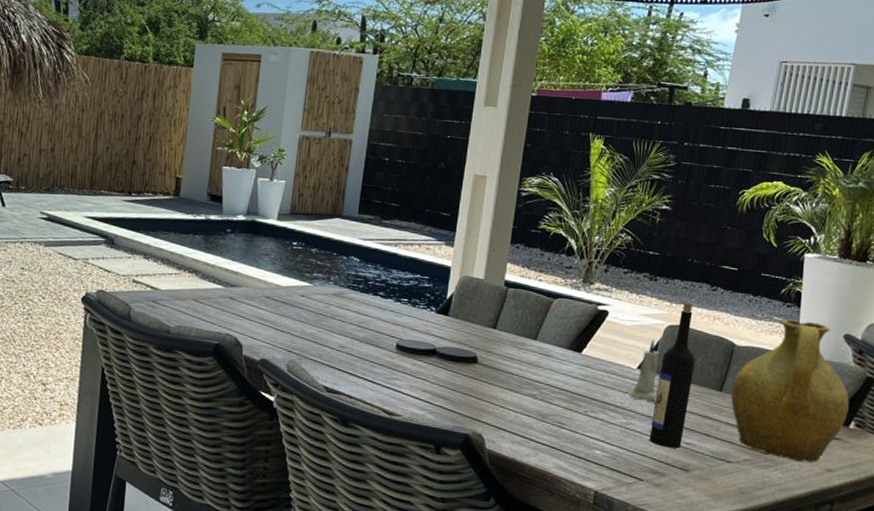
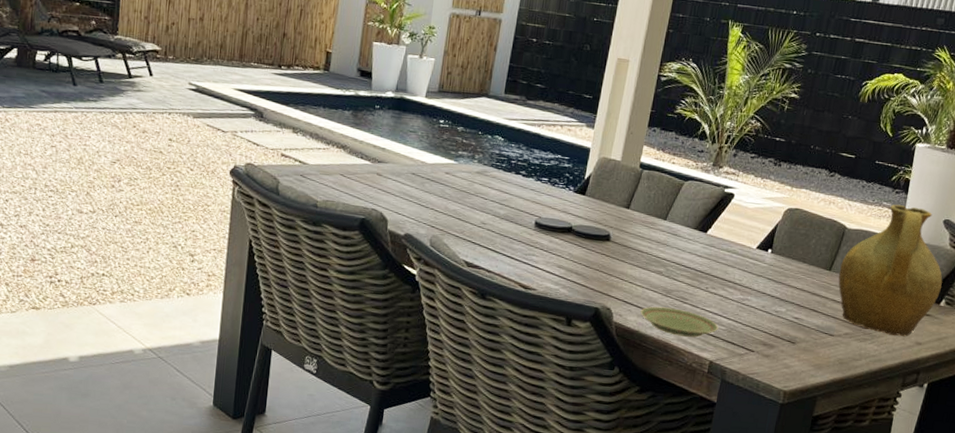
plate: none [514,432,602,465] -> present [640,306,719,338]
candle: present [625,339,660,402] -> none [744,221,778,280]
wine bottle: present [649,302,696,448] -> none [762,187,812,323]

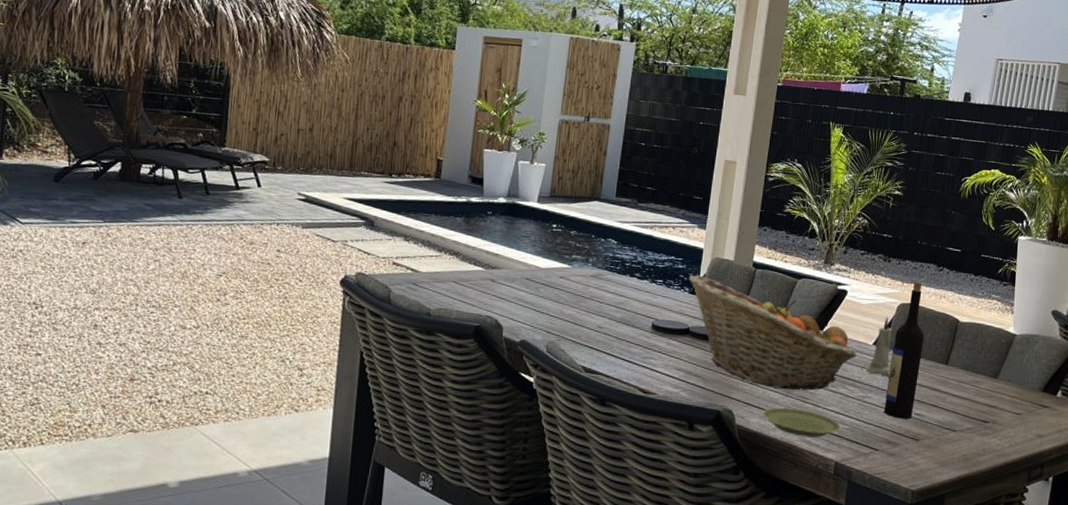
fruit basket: none [574,173,740,291] -> present [688,274,858,391]
candle: none [744,221,778,280] -> present [862,317,893,376]
wine bottle: none [762,187,812,323] -> present [884,282,925,419]
pitcher: present [838,204,943,336] -> none [956,297,1057,429]

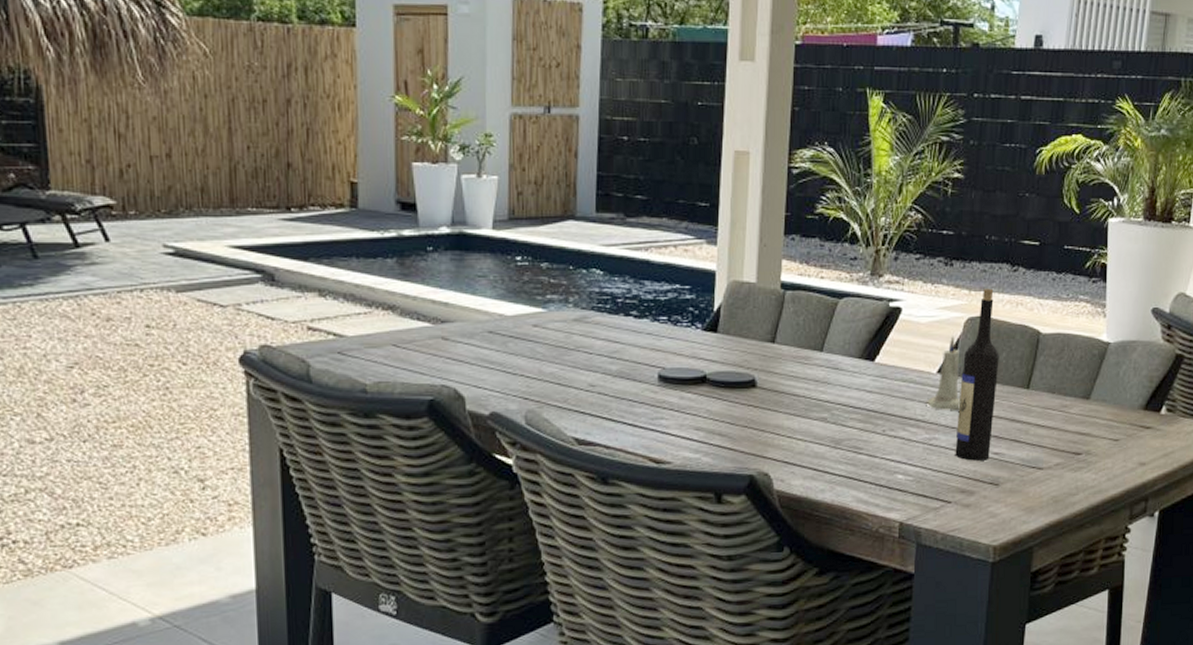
fruit basket: present [688,274,858,391] -> none [700,304,919,441]
plate: present [762,407,841,438] -> none [806,462,905,497]

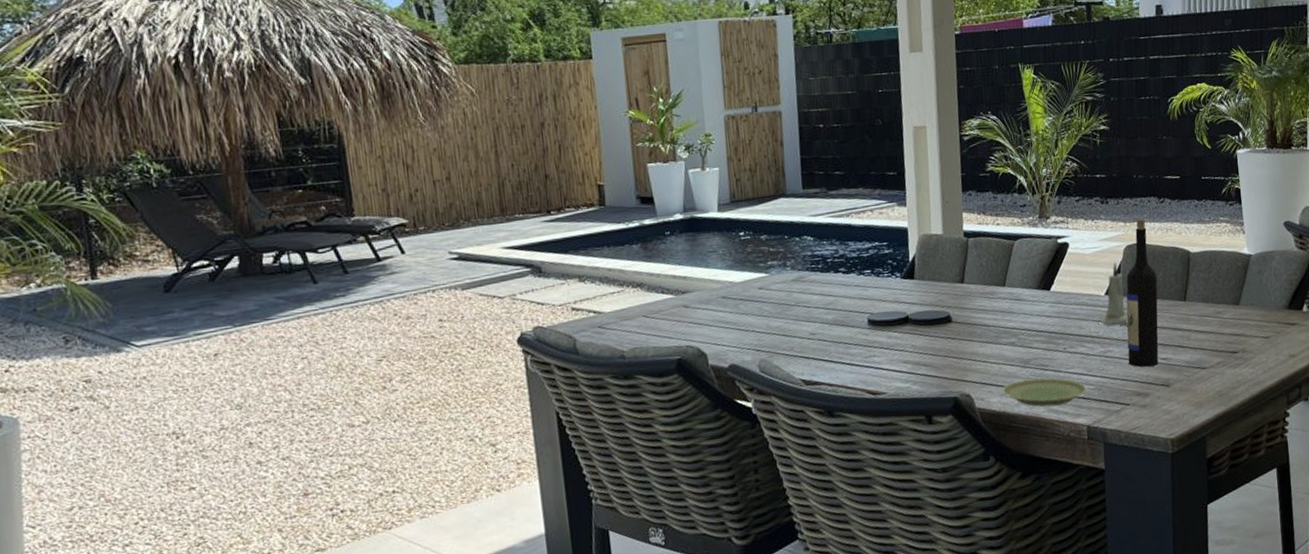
plate: none [806,462,905,497] -> present [1002,378,1087,408]

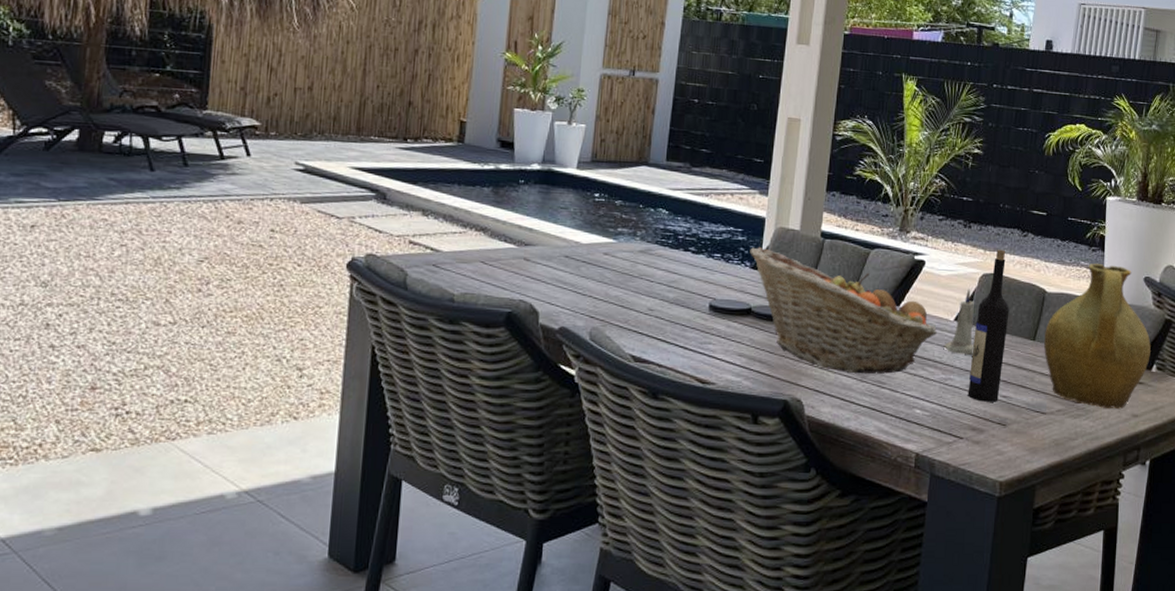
fruit basket: none [897,256,1091,362] -> present [749,246,938,374]
plate: present [1002,378,1087,408] -> none [834,394,922,427]
pitcher: none [1194,215,1300,354] -> present [1044,263,1151,409]

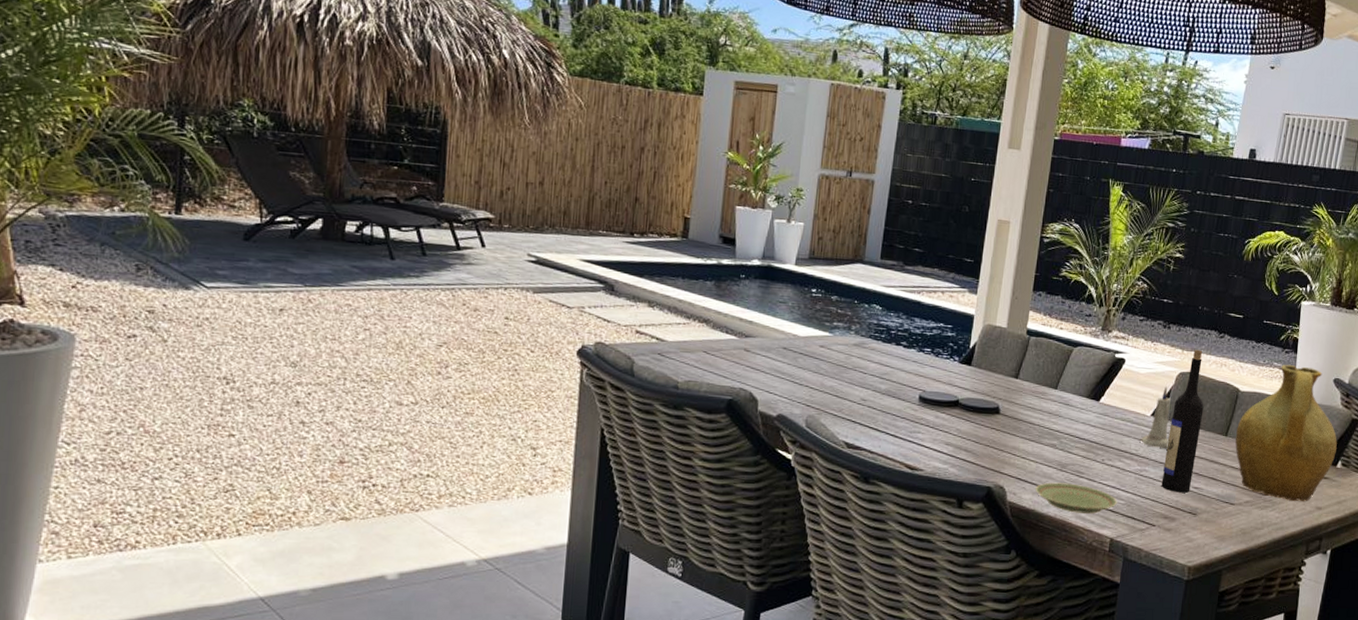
fruit basket: present [749,246,938,374] -> none [958,342,1135,464]
plate: none [834,394,922,427] -> present [1035,482,1117,514]

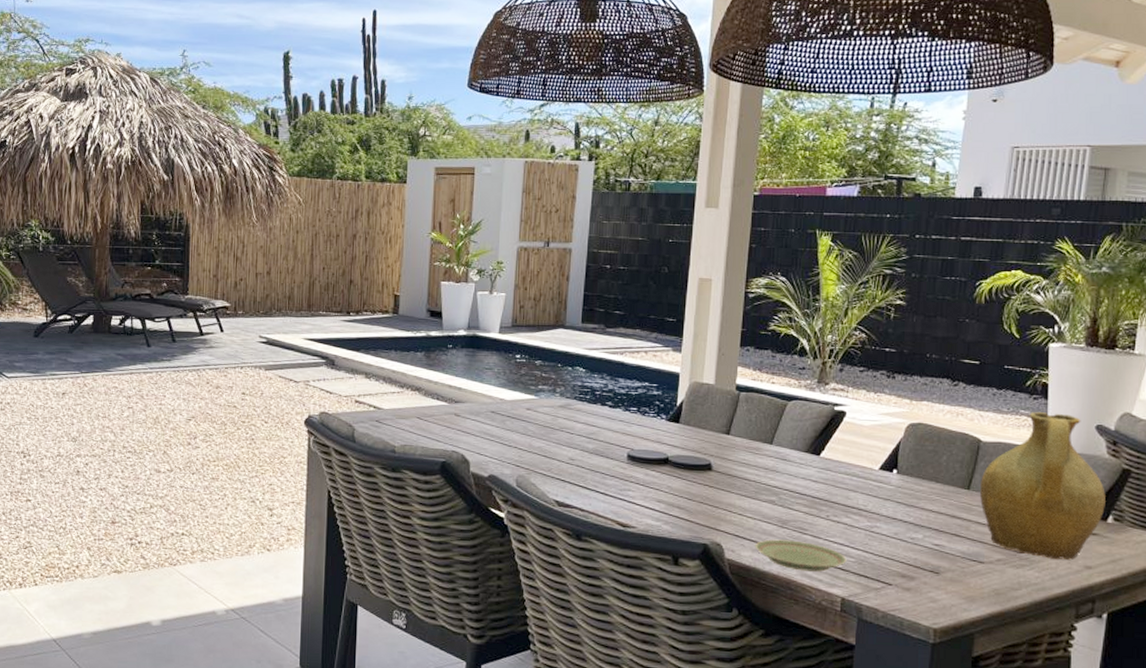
candle: present [1140,386,1172,448] -> none [868,438,902,503]
wine bottle: present [1161,349,1204,493] -> none [896,399,940,550]

